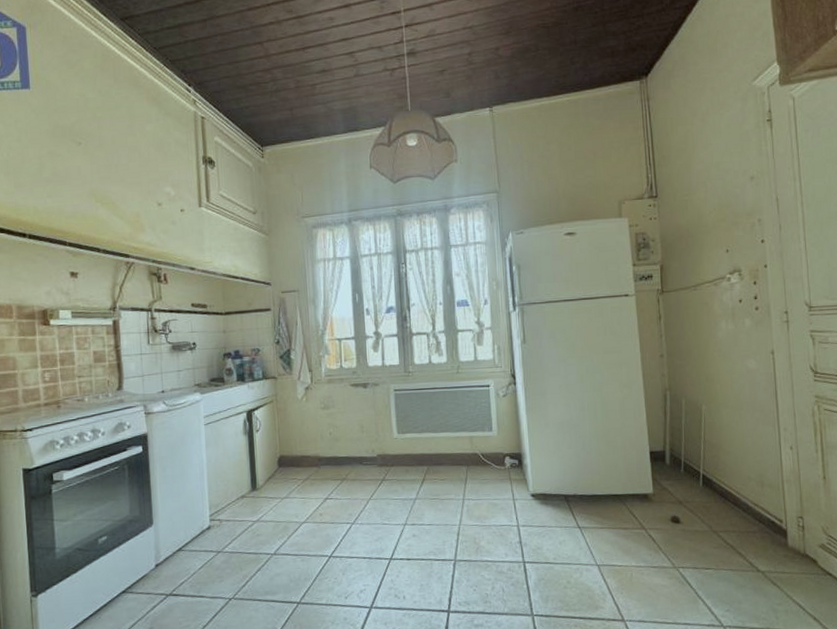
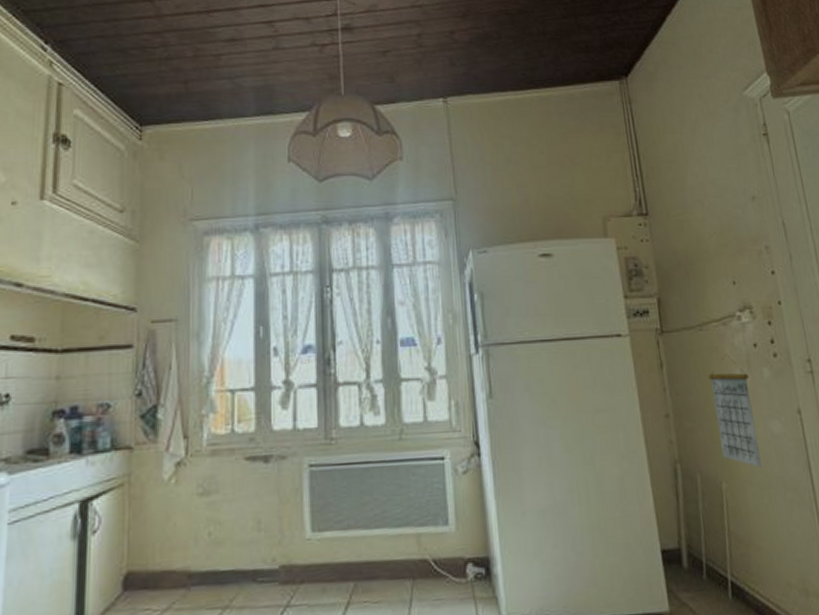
calendar: none [698,308,736,394] -> present [708,354,761,467]

